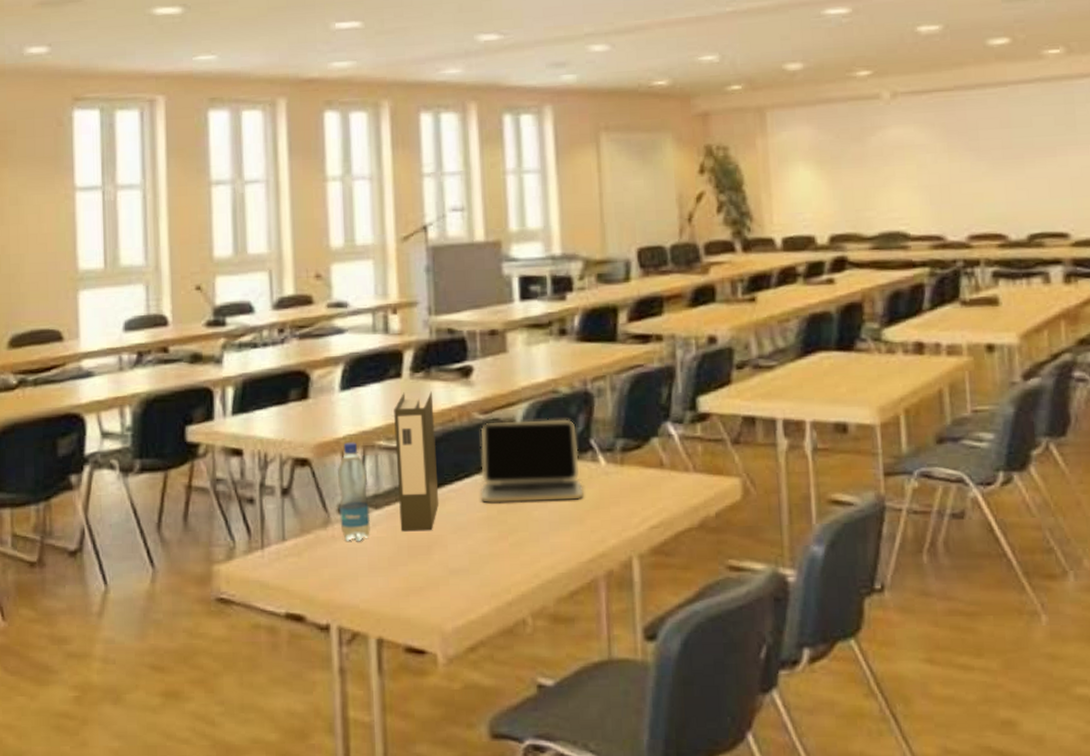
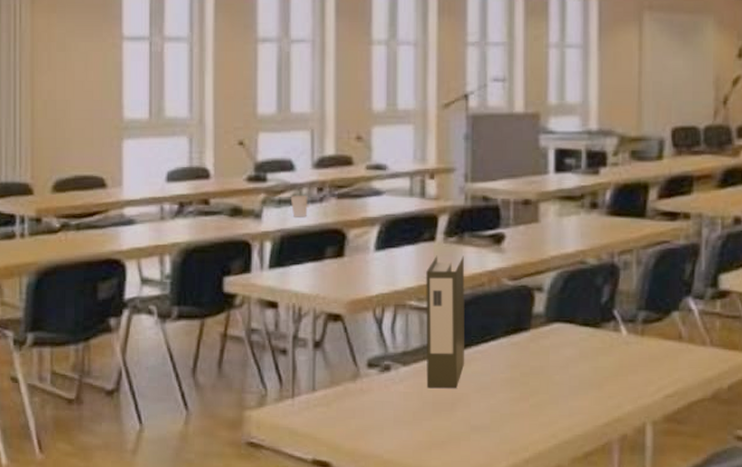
cup: none [251,337,272,362] -> present [290,194,310,219]
bottle: present [338,442,370,541] -> none [369,301,398,395]
laptop: present [480,419,583,503] -> none [505,288,604,367]

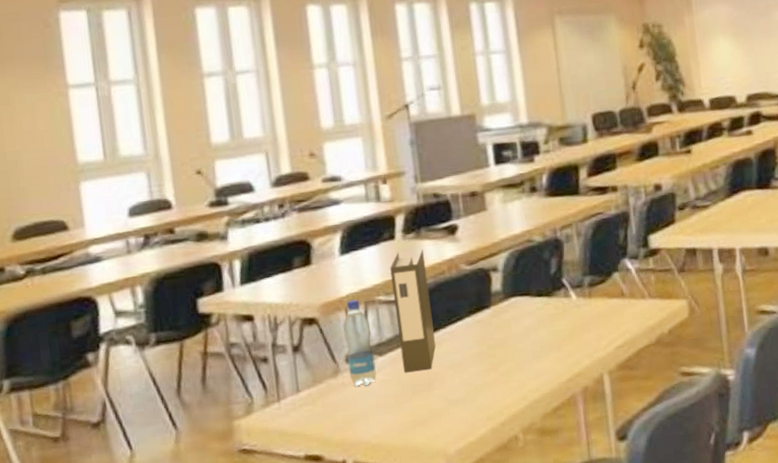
cup: present [290,194,310,219] -> none [253,212,274,236]
bottle: none [369,301,398,395] -> present [343,299,377,387]

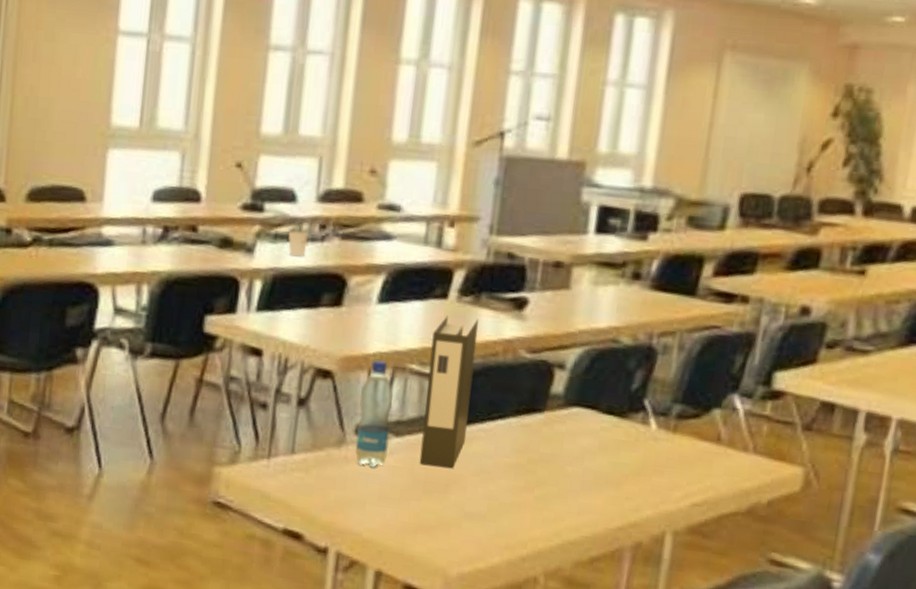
cup: none [253,212,274,236] -> present [288,231,310,258]

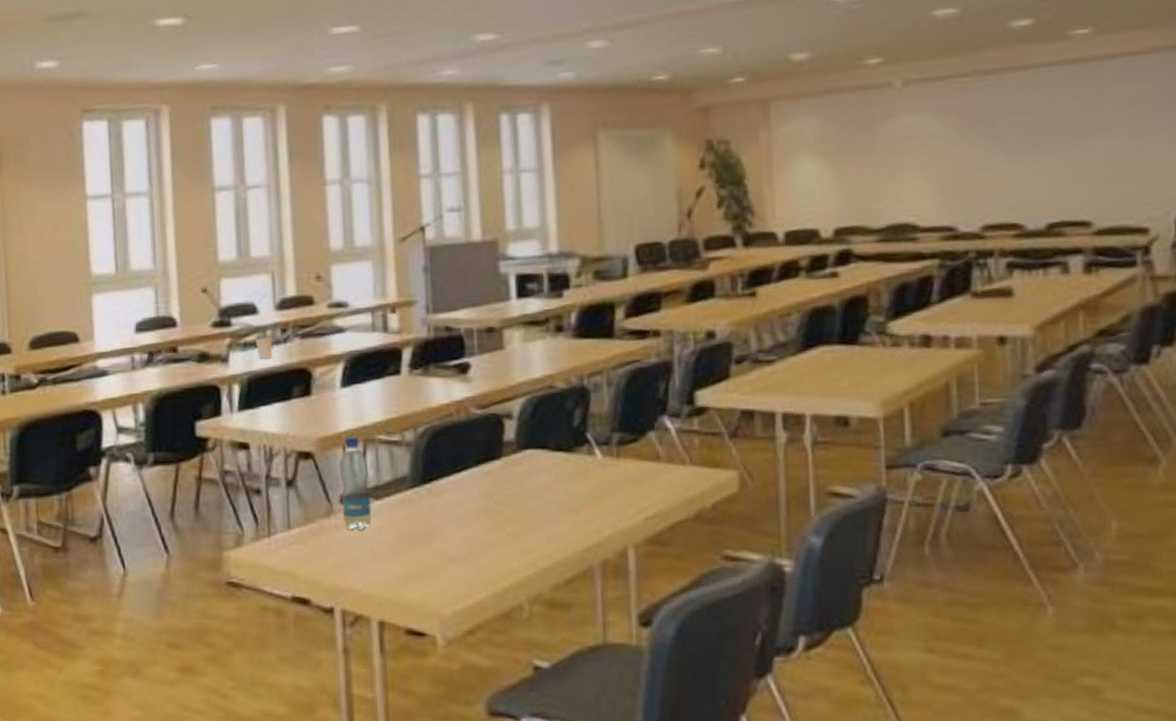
binder: present [419,315,479,468] -> none [393,387,438,520]

